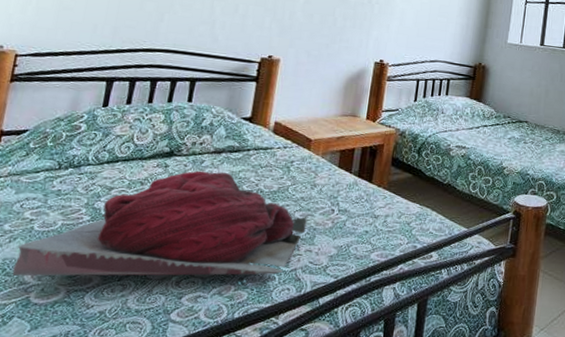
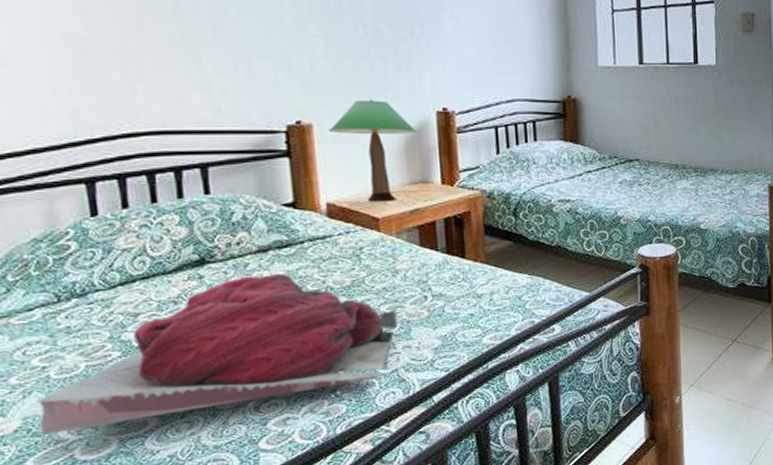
table lamp: none [291,46,358,128] -> present [329,99,418,202]

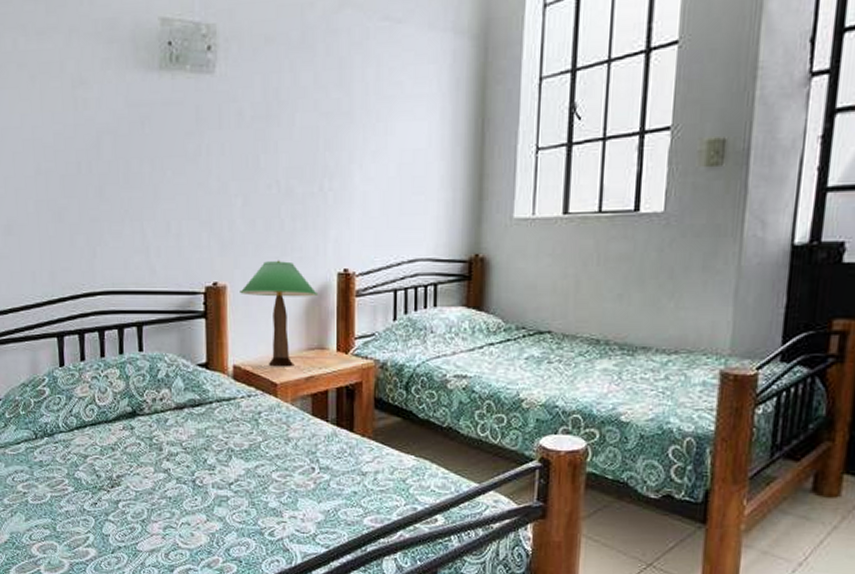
towel: present [38,274,398,435] -> none [20,431,286,550]

